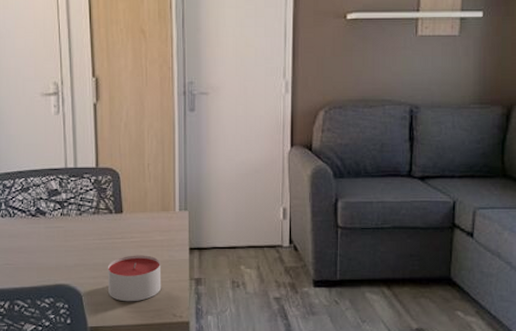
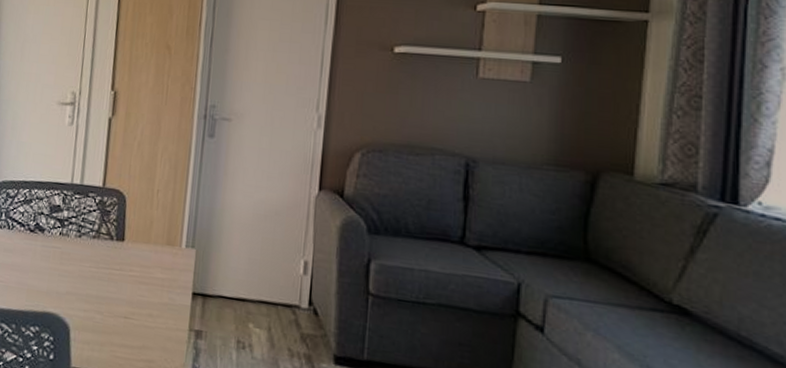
candle: present [107,255,162,302] -> none [98,290,159,347]

